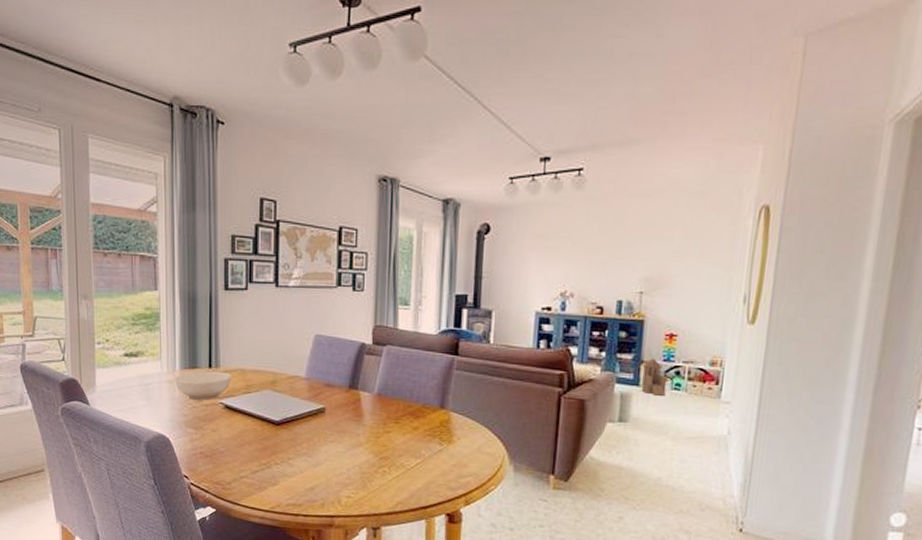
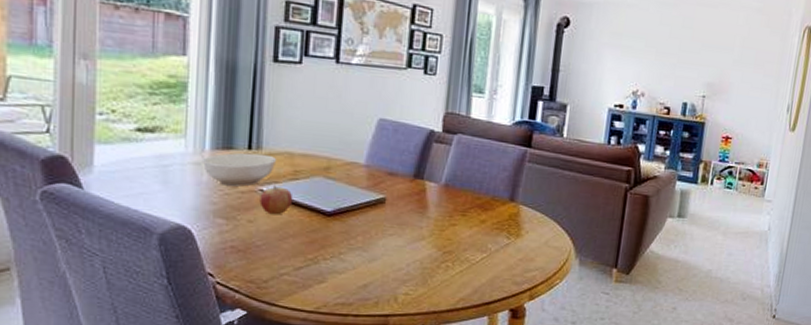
fruit: none [220,398,247,425] -> present [259,184,293,215]
toy blocks: present [641,358,667,396] -> none [699,158,722,194]

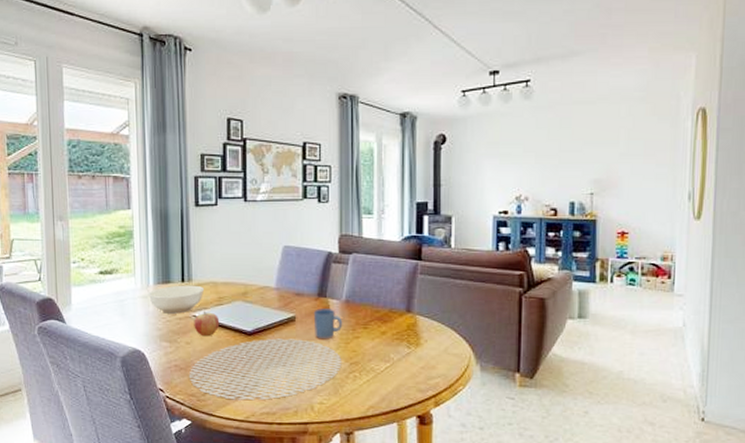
place mat: none [248,221,434,290] -> present [188,338,342,401]
mug: none [405,191,440,226] -> present [313,308,343,340]

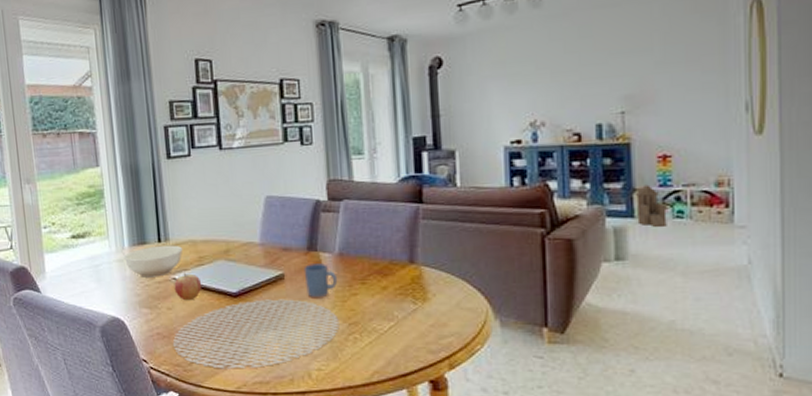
toy blocks: none [597,256,622,291] -> present [634,184,667,227]

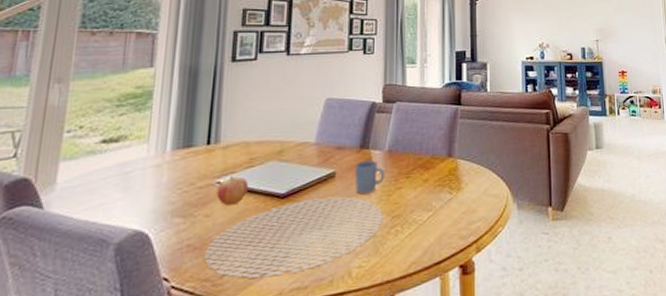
bowl: present [124,245,183,277] -> none [164,147,234,183]
toy blocks: present [634,184,667,227] -> none [606,92,627,123]

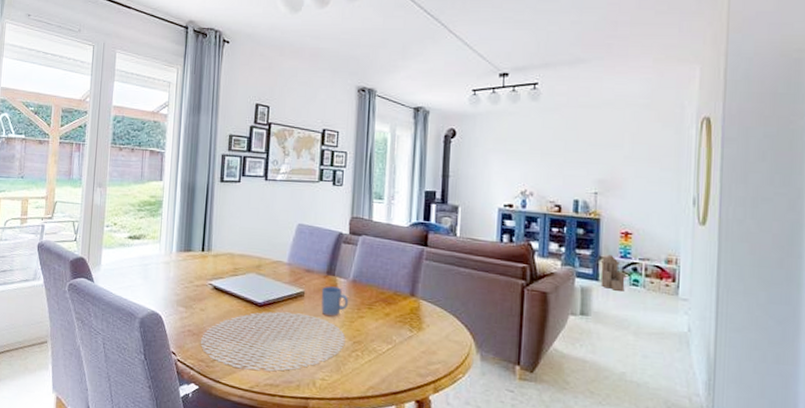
fruit: present [216,175,249,206] -> none [209,279,234,305]
toy blocks: none [606,92,627,123] -> present [600,254,625,291]

